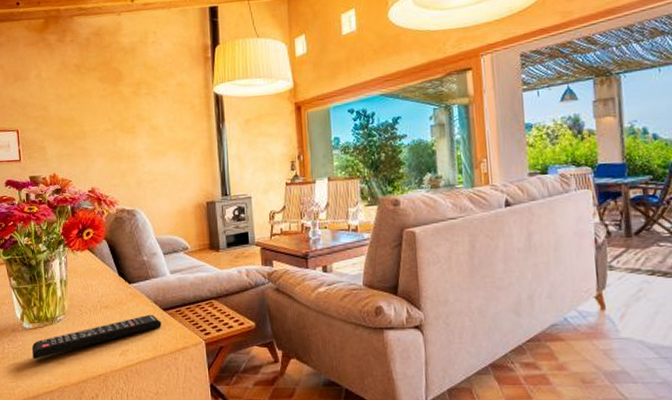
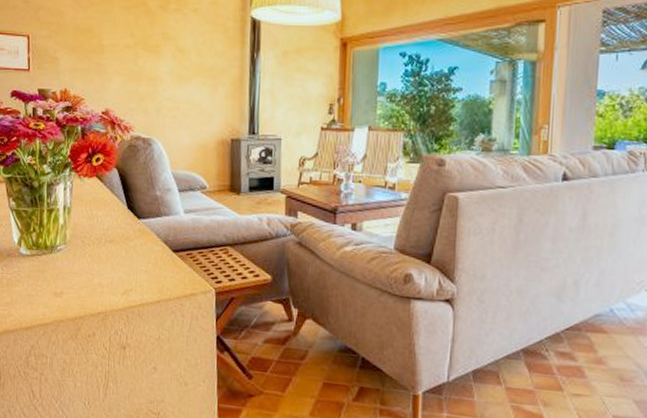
remote control: present [32,314,162,360] -> none [28,254,170,289]

